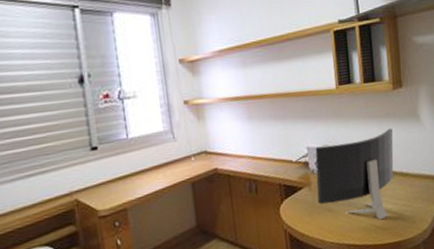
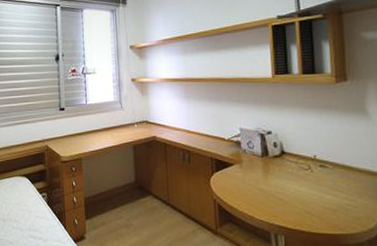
monitor: present [315,128,394,220] -> none [248,119,335,209]

